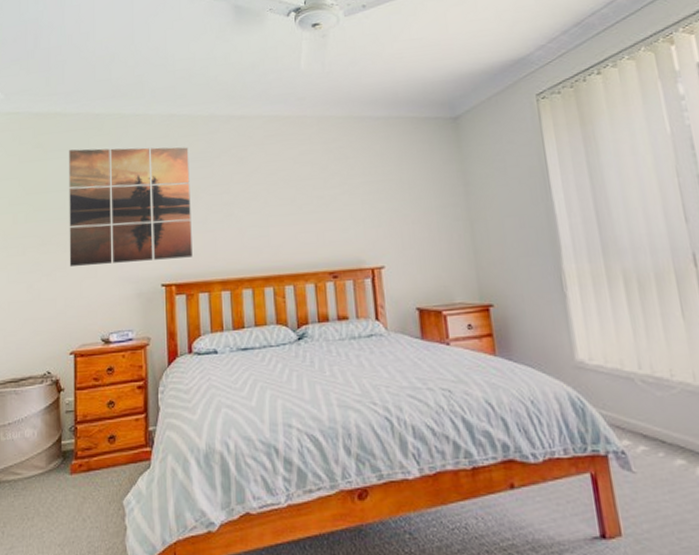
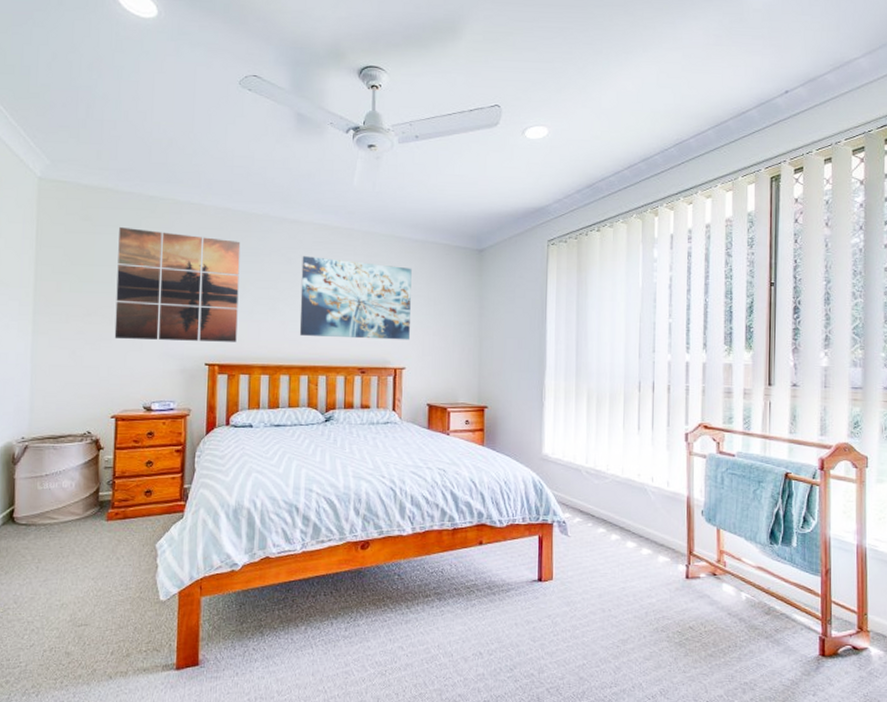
wall art: none [254,149,385,242] -> present [299,256,412,340]

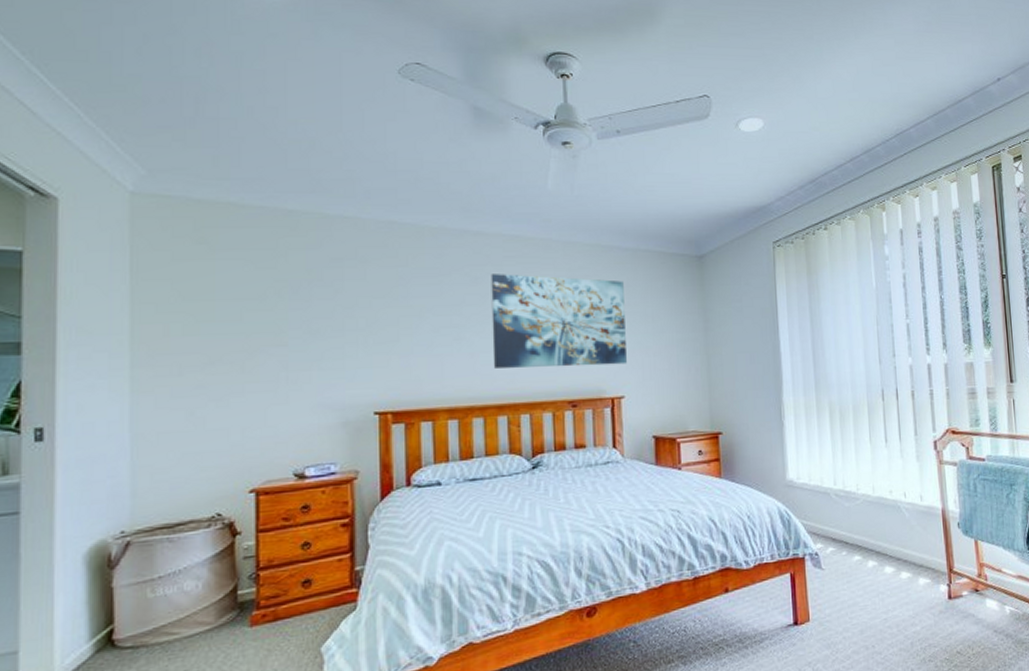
wall art: present [114,227,241,342] -> none [248,251,414,390]

